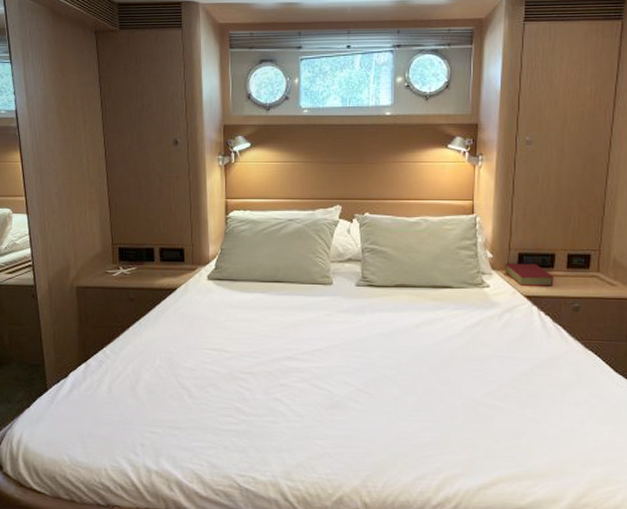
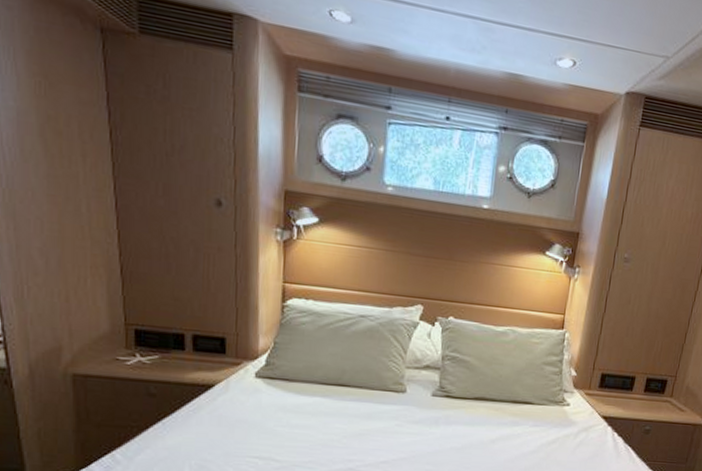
book: present [505,263,554,287] -> none [586,382,631,409]

